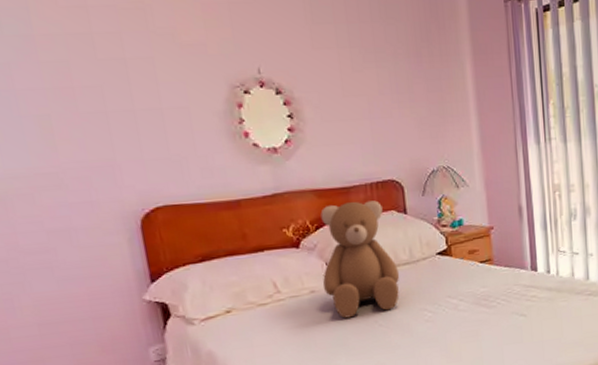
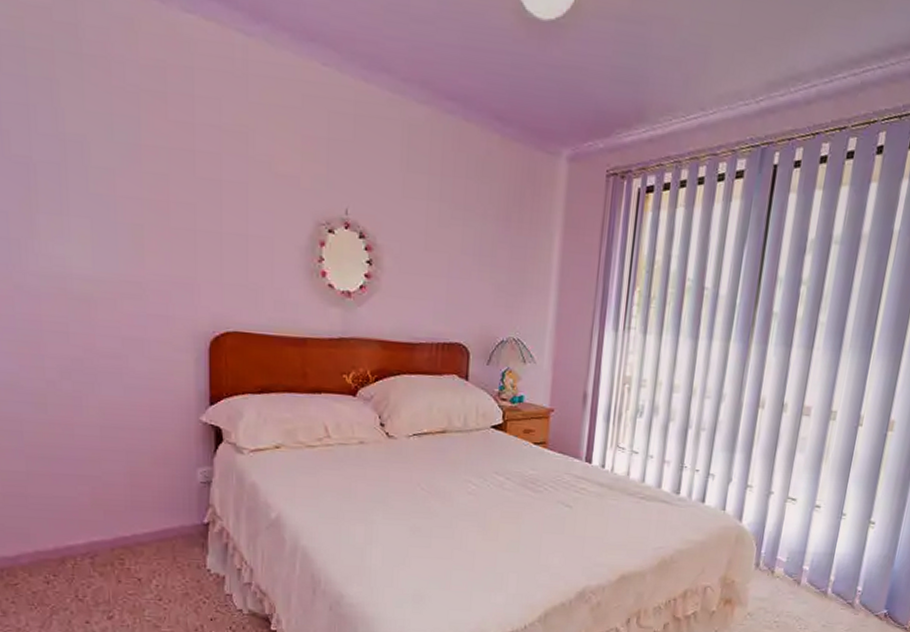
teddy bear: present [320,200,400,319] -> none [373,358,451,476]

